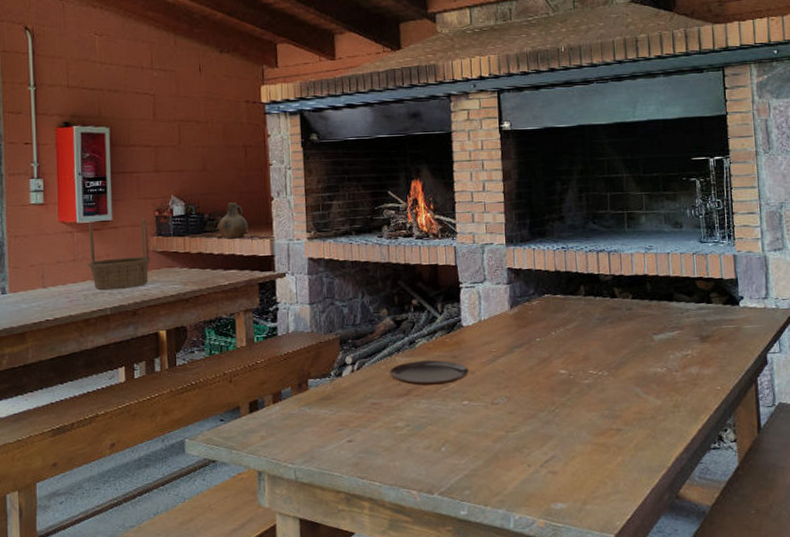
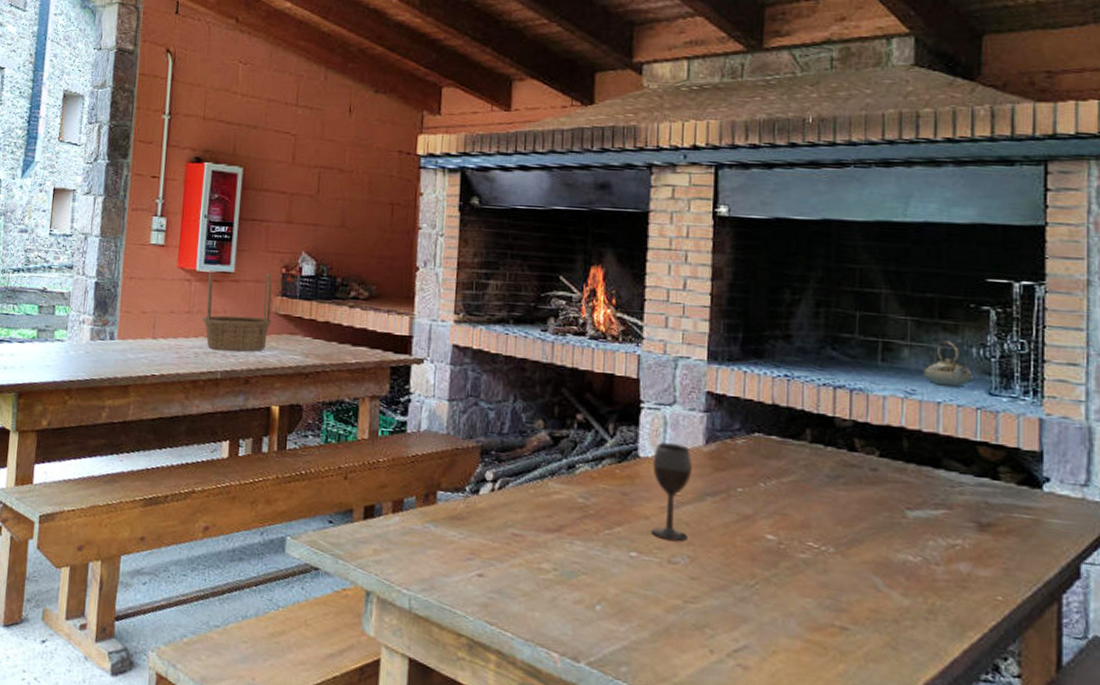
ceramic jug: present [218,202,248,239] -> none [350,268,386,311]
plate: present [390,360,469,386] -> none [539,490,643,527]
wine glass: none [473,312,504,387] -> present [651,442,692,541]
teakettle: none [656,207,689,241] -> present [923,340,973,388]

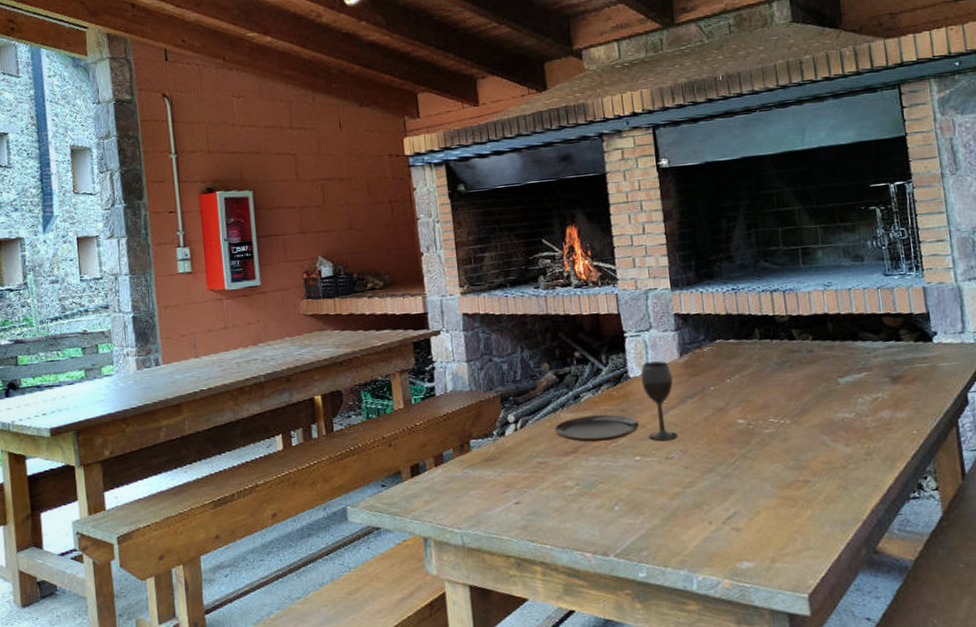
basket: present [202,271,272,352] -> none [237,281,303,357]
plate: none [539,490,643,527] -> present [555,414,640,442]
teakettle: present [923,340,973,388] -> none [834,238,872,276]

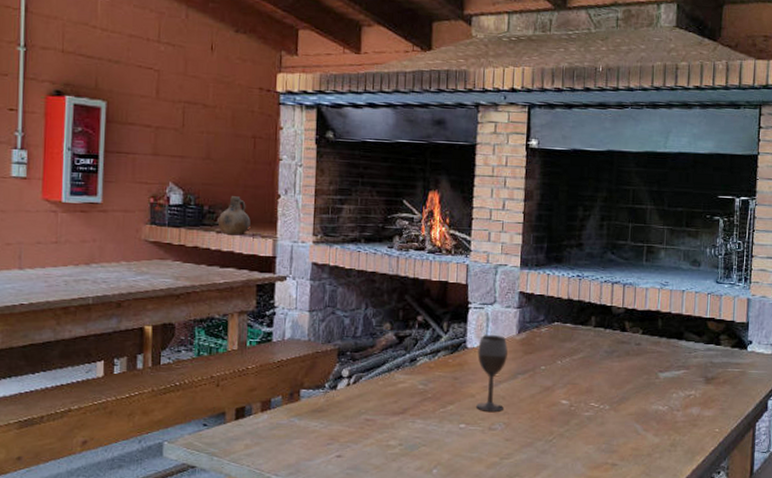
ceramic jug: none [367,260,399,299] -> present [217,196,251,236]
plate: present [555,414,640,442] -> none [387,379,470,406]

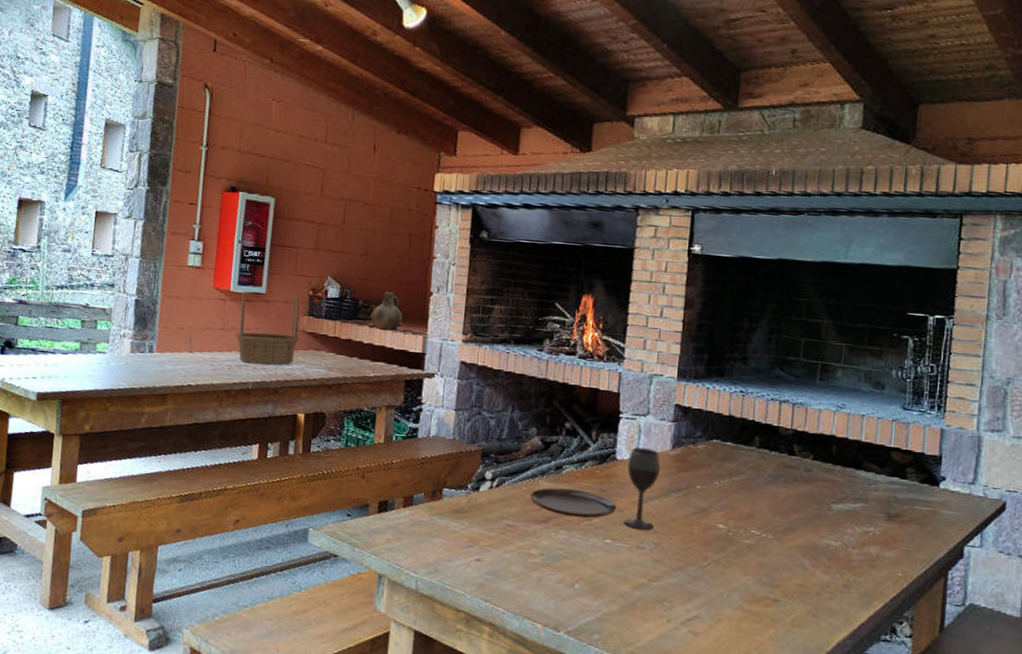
basket: none [71,202,142,278] -> present [236,291,300,366]
plate: none [387,379,470,406] -> present [530,488,617,518]

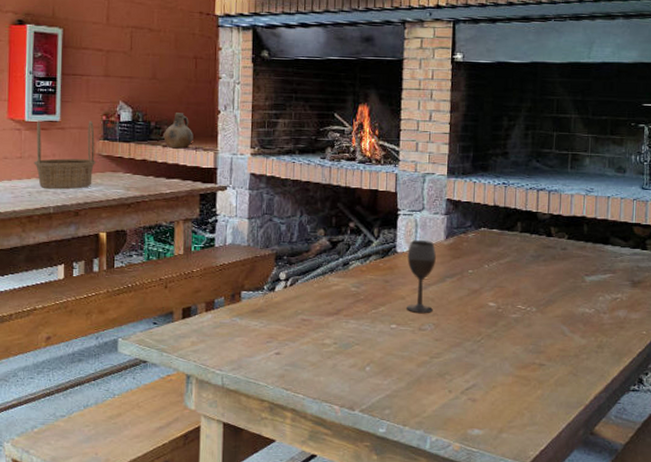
plate: present [530,488,617,518] -> none [322,282,400,307]

